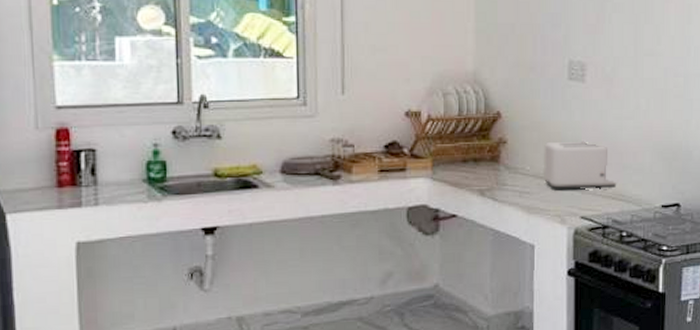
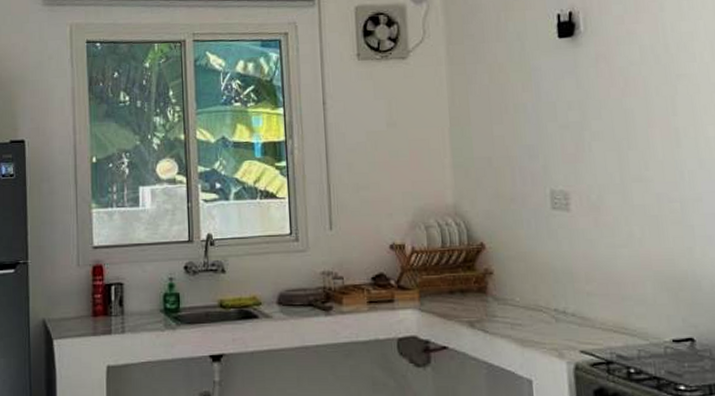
toaster: present [544,142,618,190] -> none [533,272,619,323]

